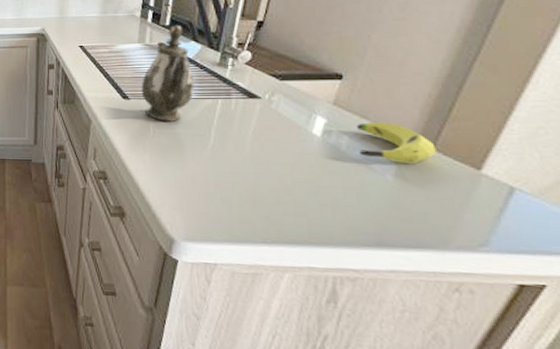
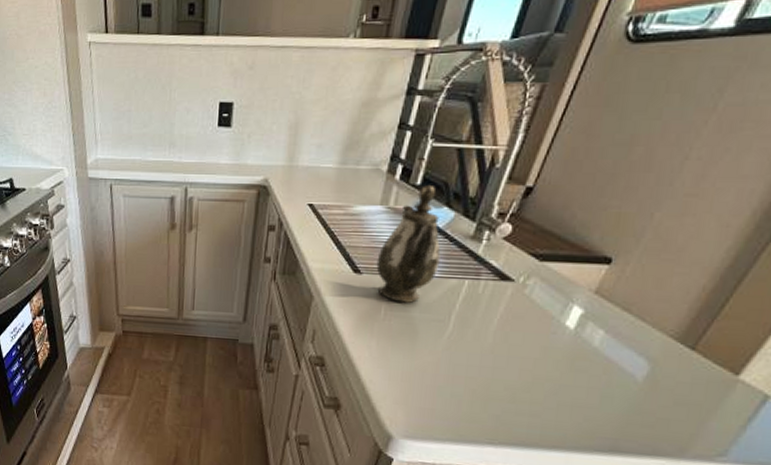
banana: present [357,122,437,163] -> none [612,316,697,365]

